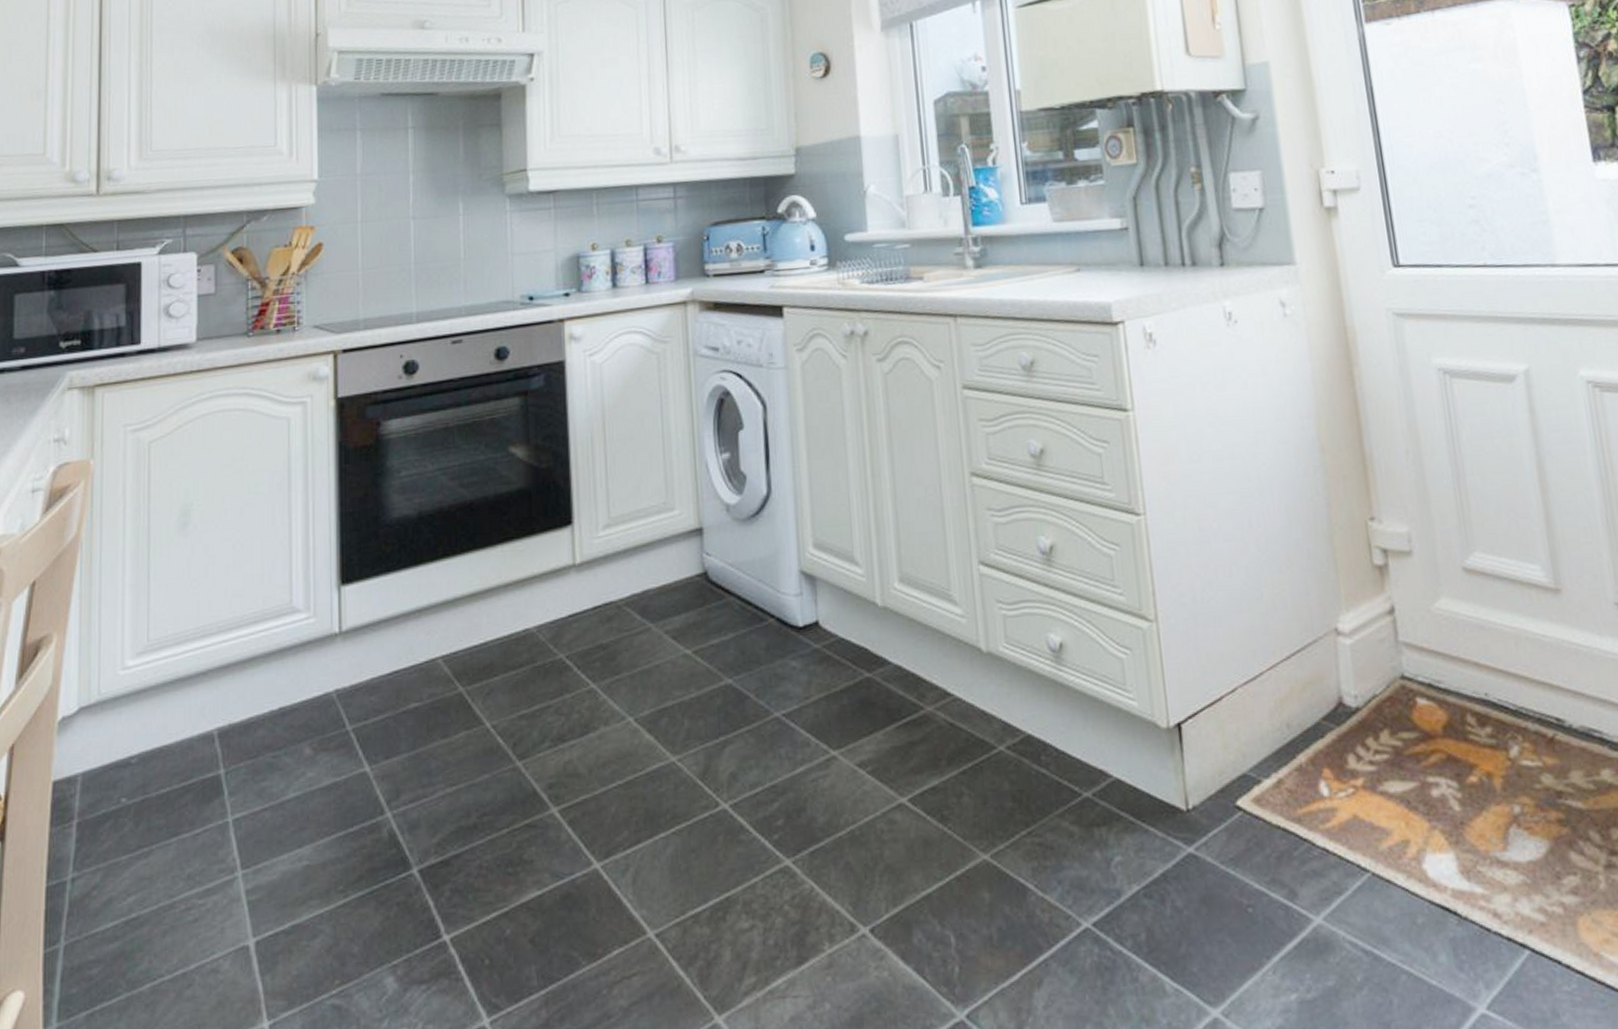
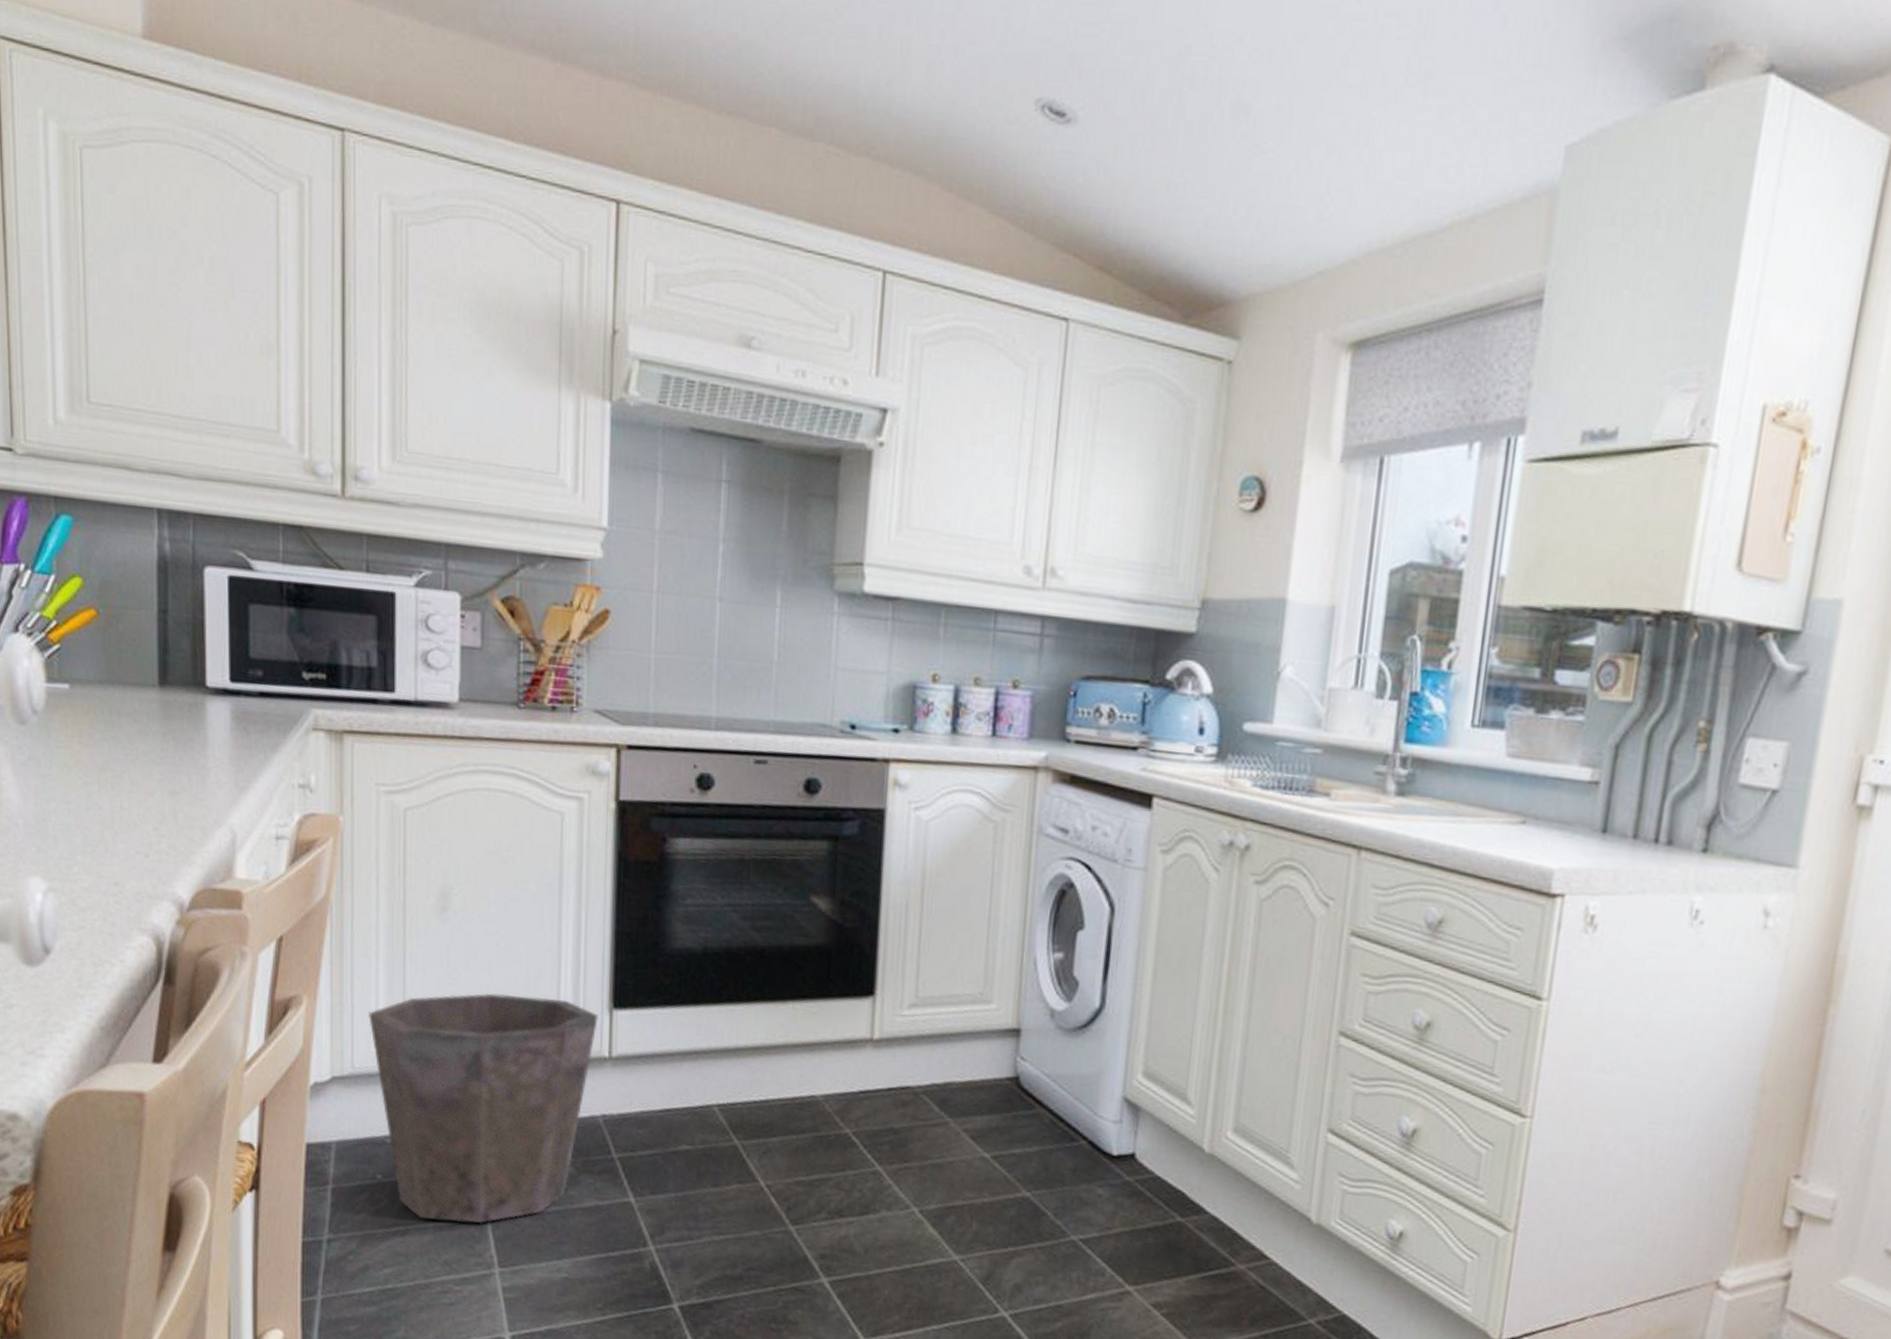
waste bin: none [115,586,328,835] -> present [369,993,598,1223]

